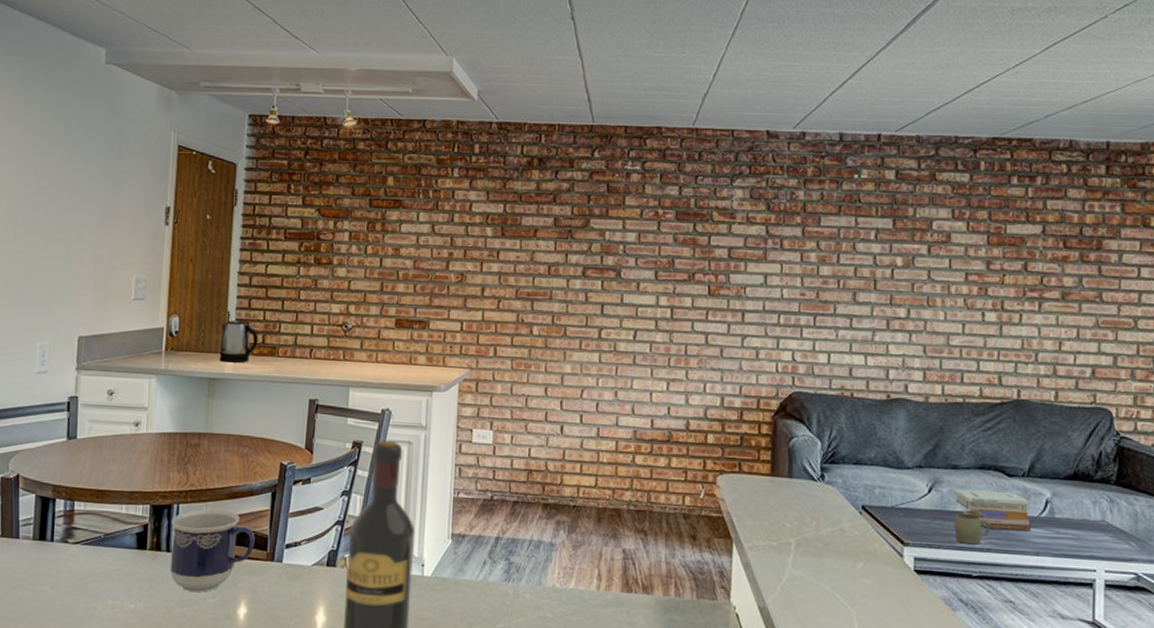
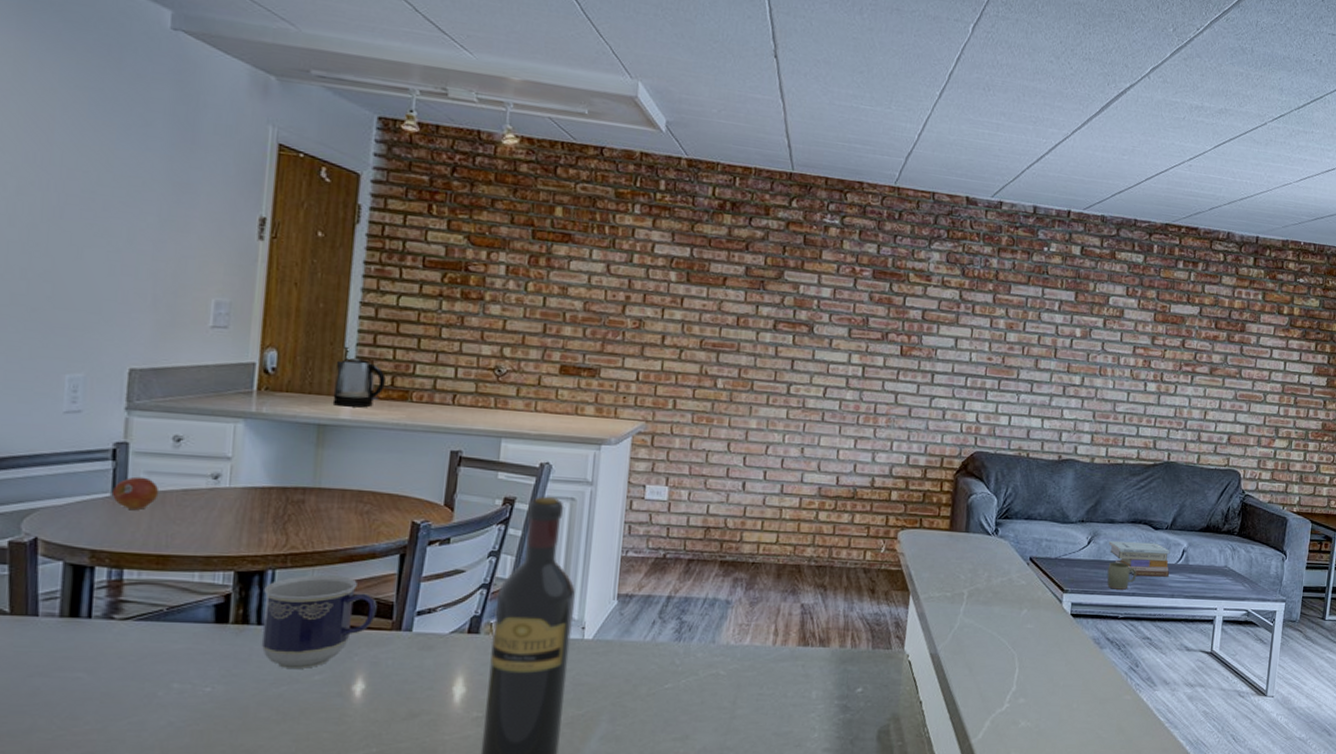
fruit: none [66,424,99,452] -> present [111,476,160,510]

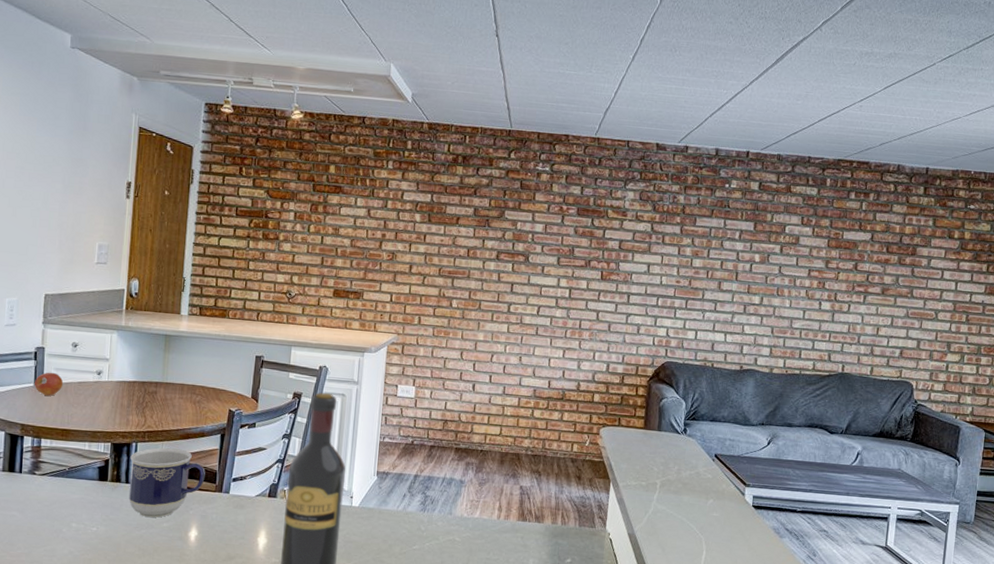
kettle: present [332,357,386,408] -> none [175,285,211,323]
mug: present [1107,562,1137,590] -> none [785,461,814,487]
books: present [1108,541,1170,578] -> none [786,443,845,477]

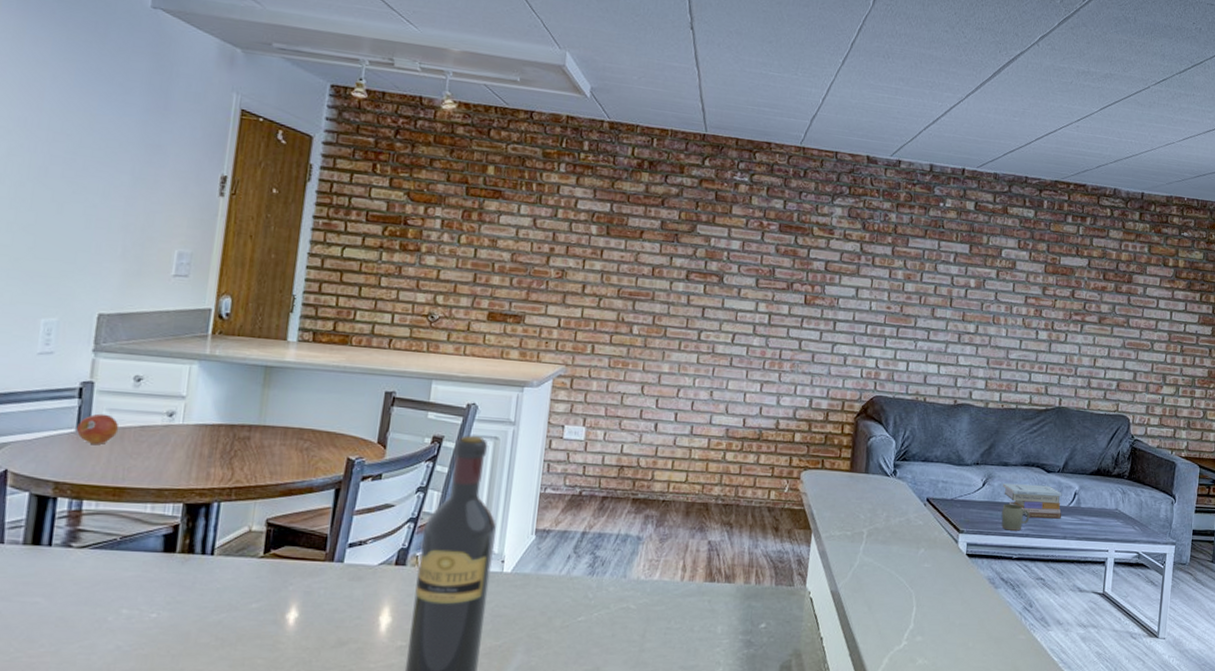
cup: present [128,447,205,518] -> none [204,507,313,598]
mug: none [785,461,814,487] -> present [1001,503,1030,531]
books: none [786,443,845,477] -> present [1002,483,1062,519]

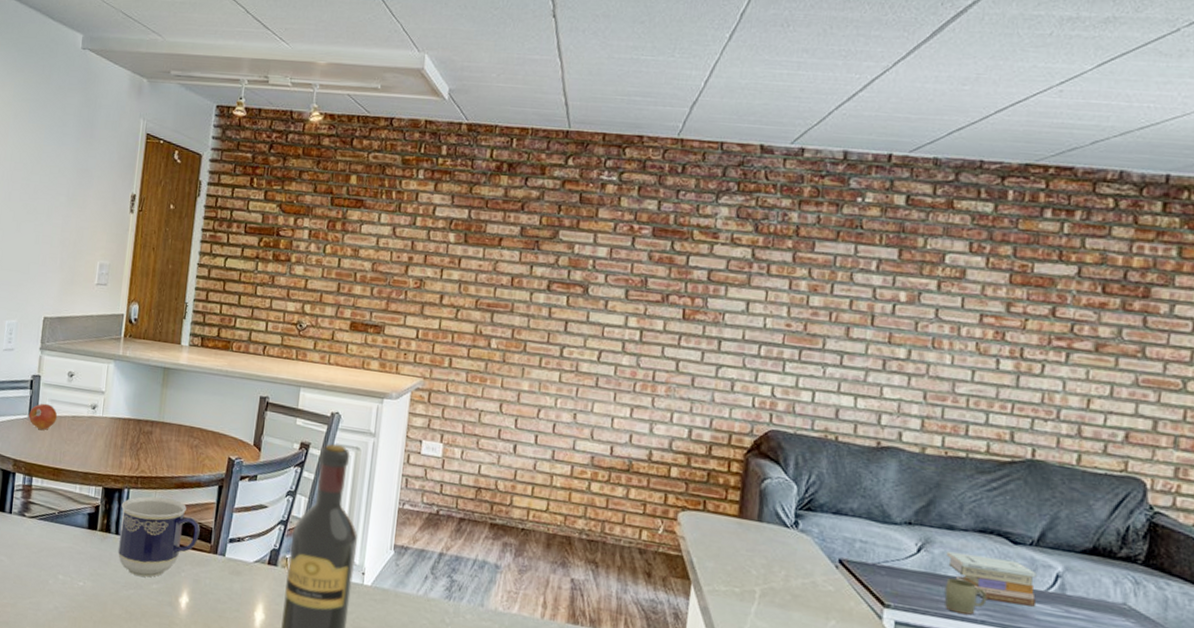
cup: none [204,507,313,598] -> present [117,496,200,577]

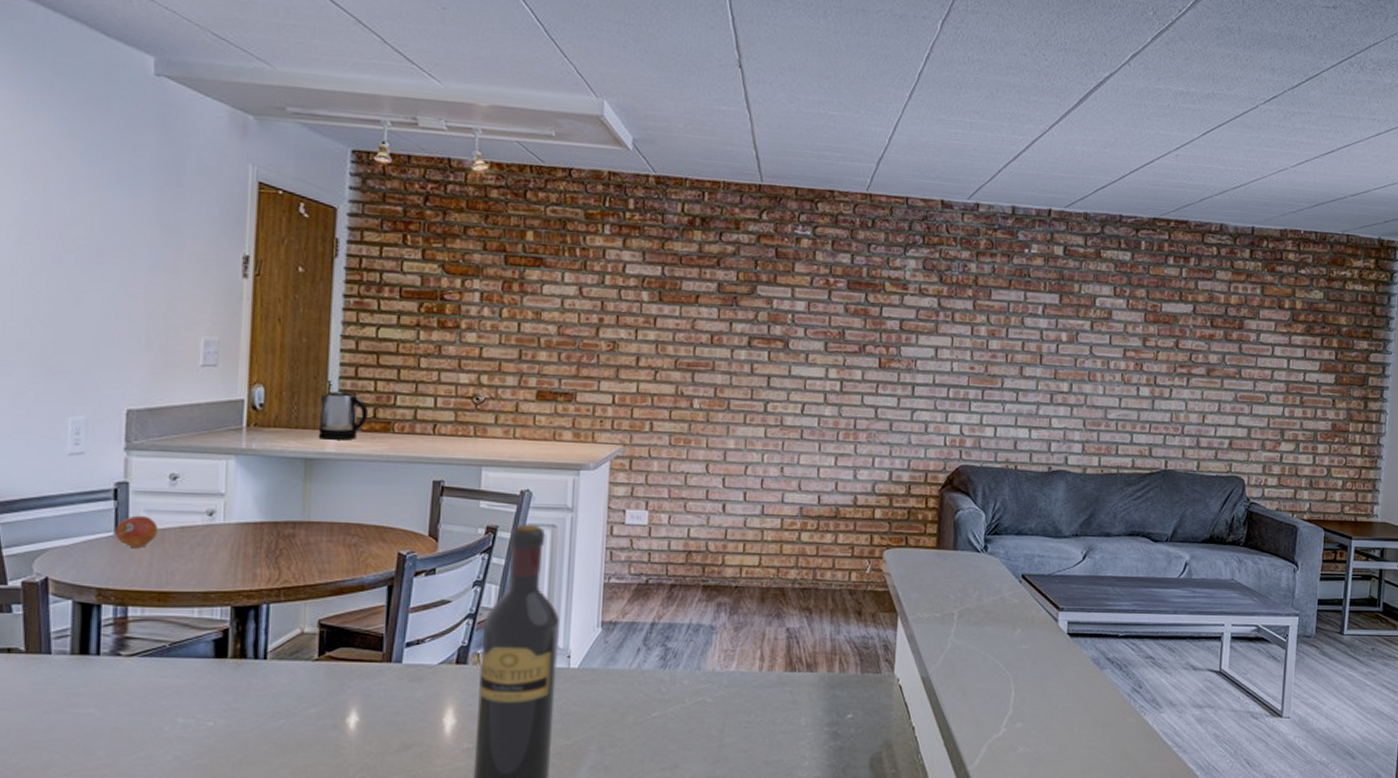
cup: present [117,496,200,577] -> none [258,608,368,703]
kettle: none [175,311,214,355] -> present [318,390,368,440]
mug: present [944,577,988,615] -> none [1104,577,1137,607]
books: present [945,552,1037,607] -> none [1104,555,1172,593]

